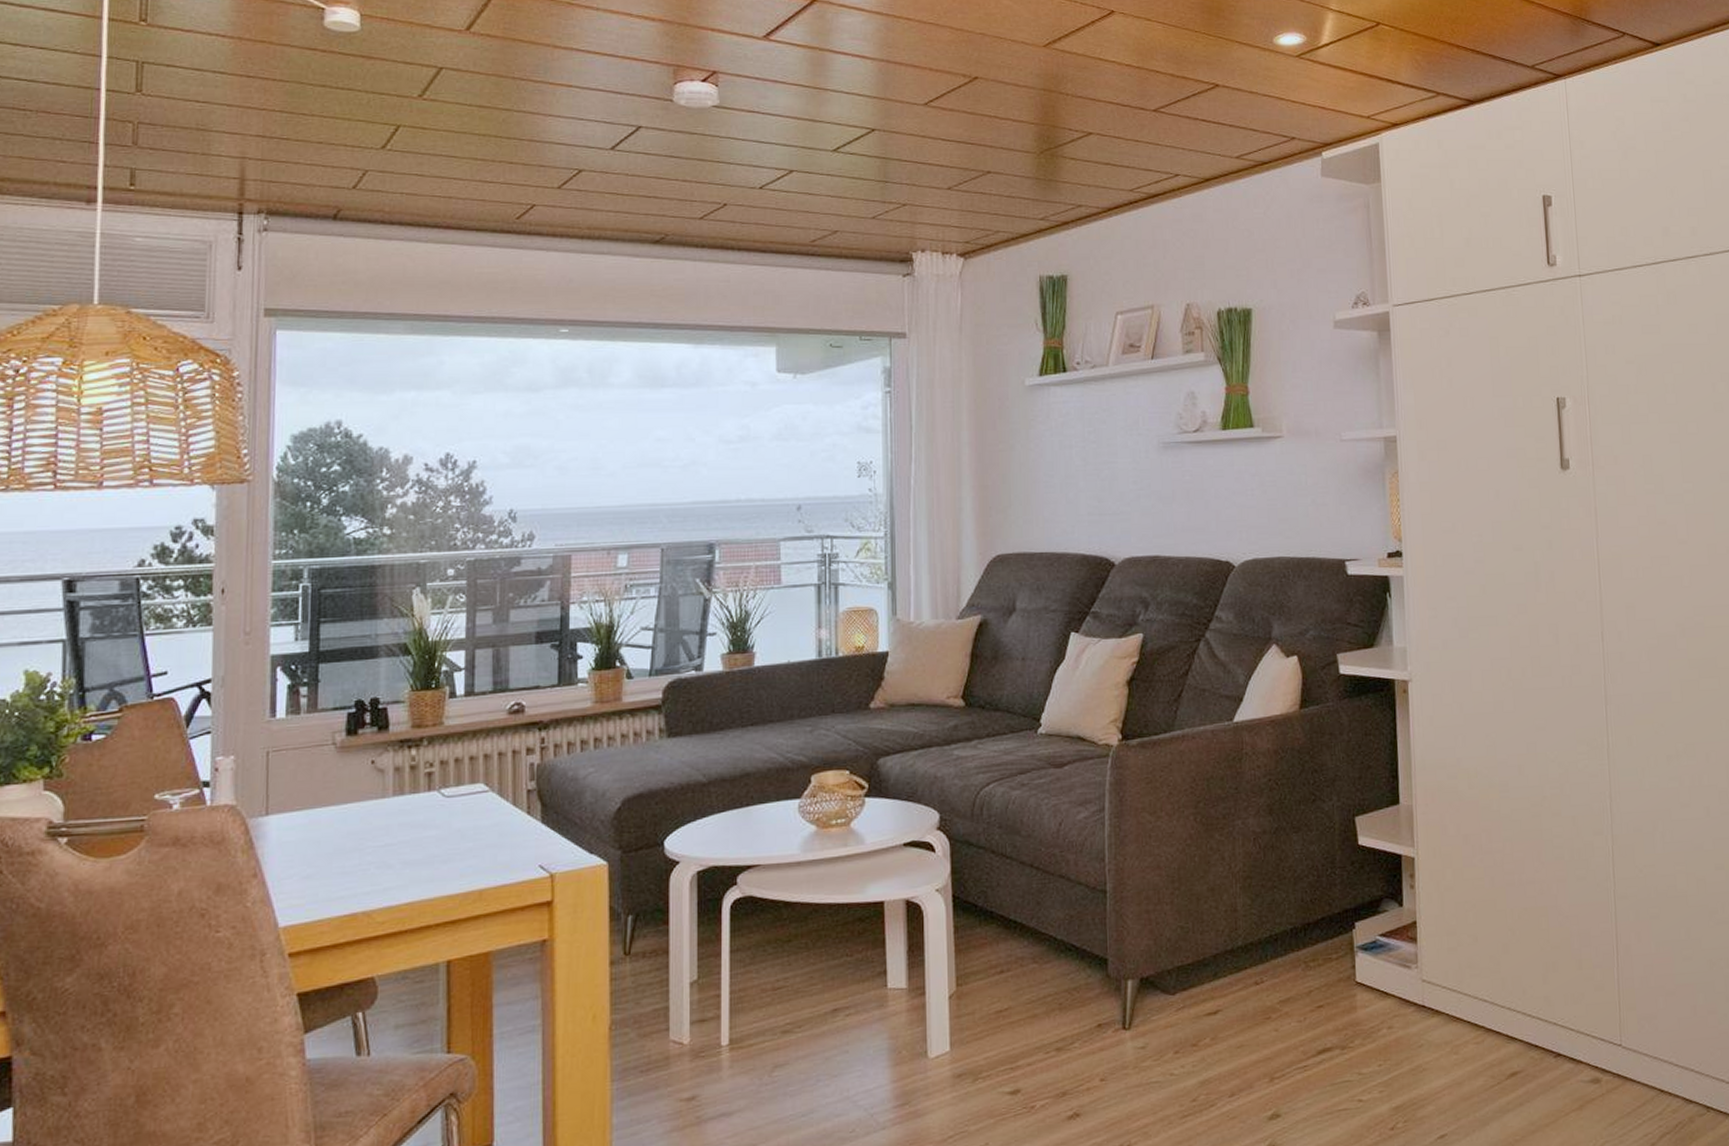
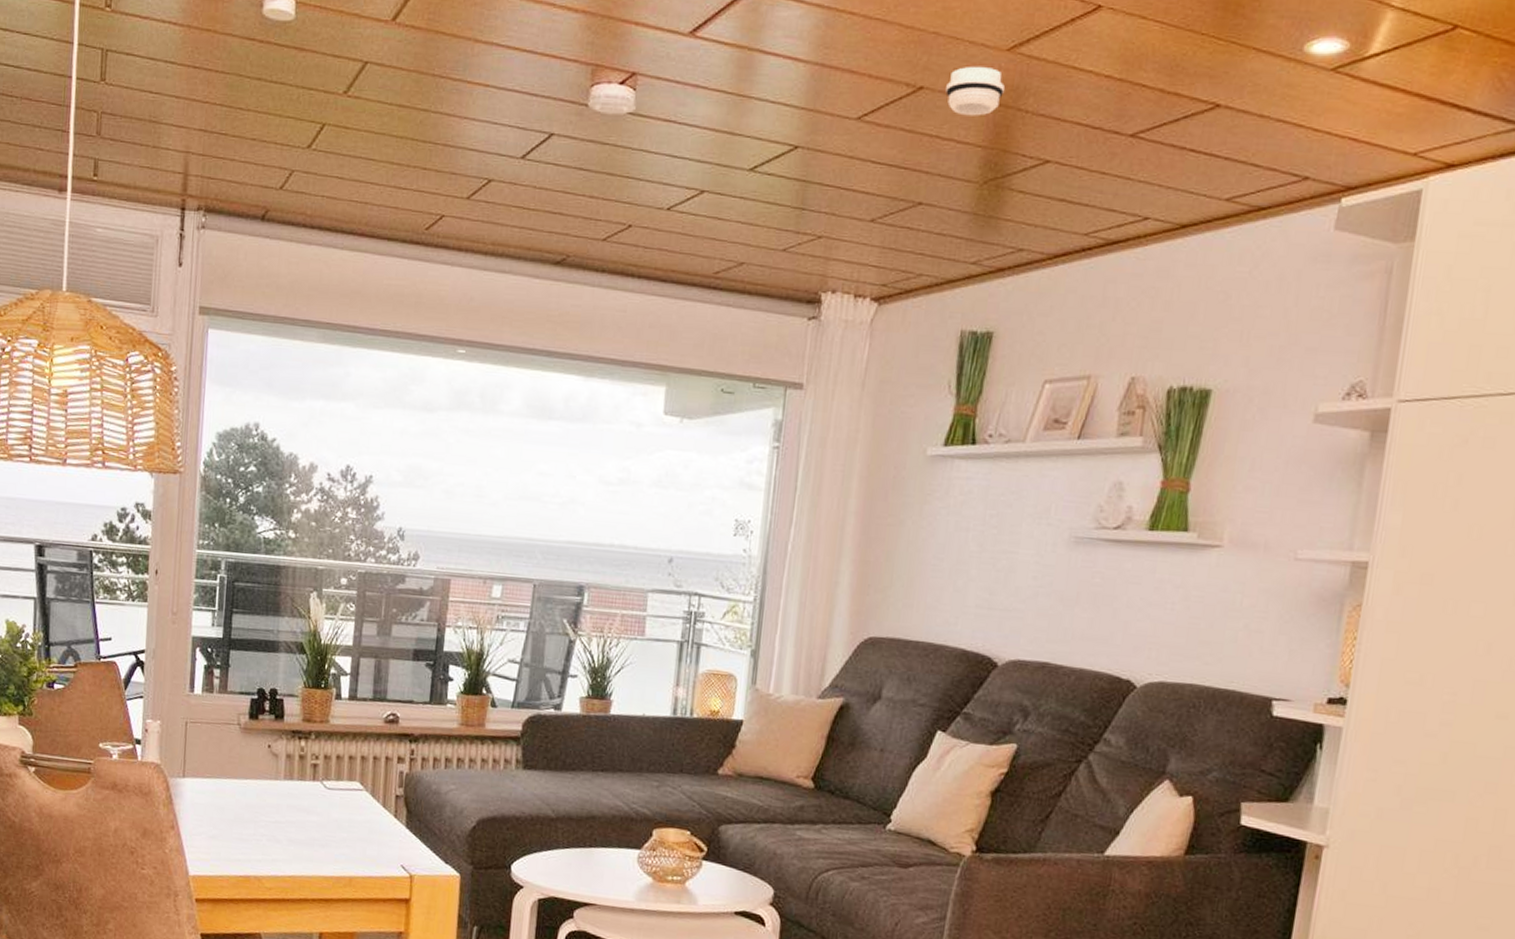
smoke detector: none [997,59,1046,99] -> present [946,66,1005,116]

